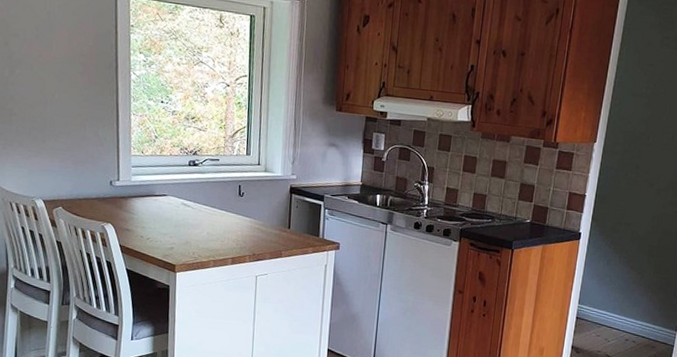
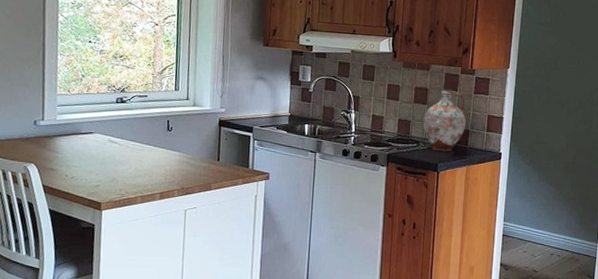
ceramic jug: none [499,161,546,230] -> present [423,88,466,152]

